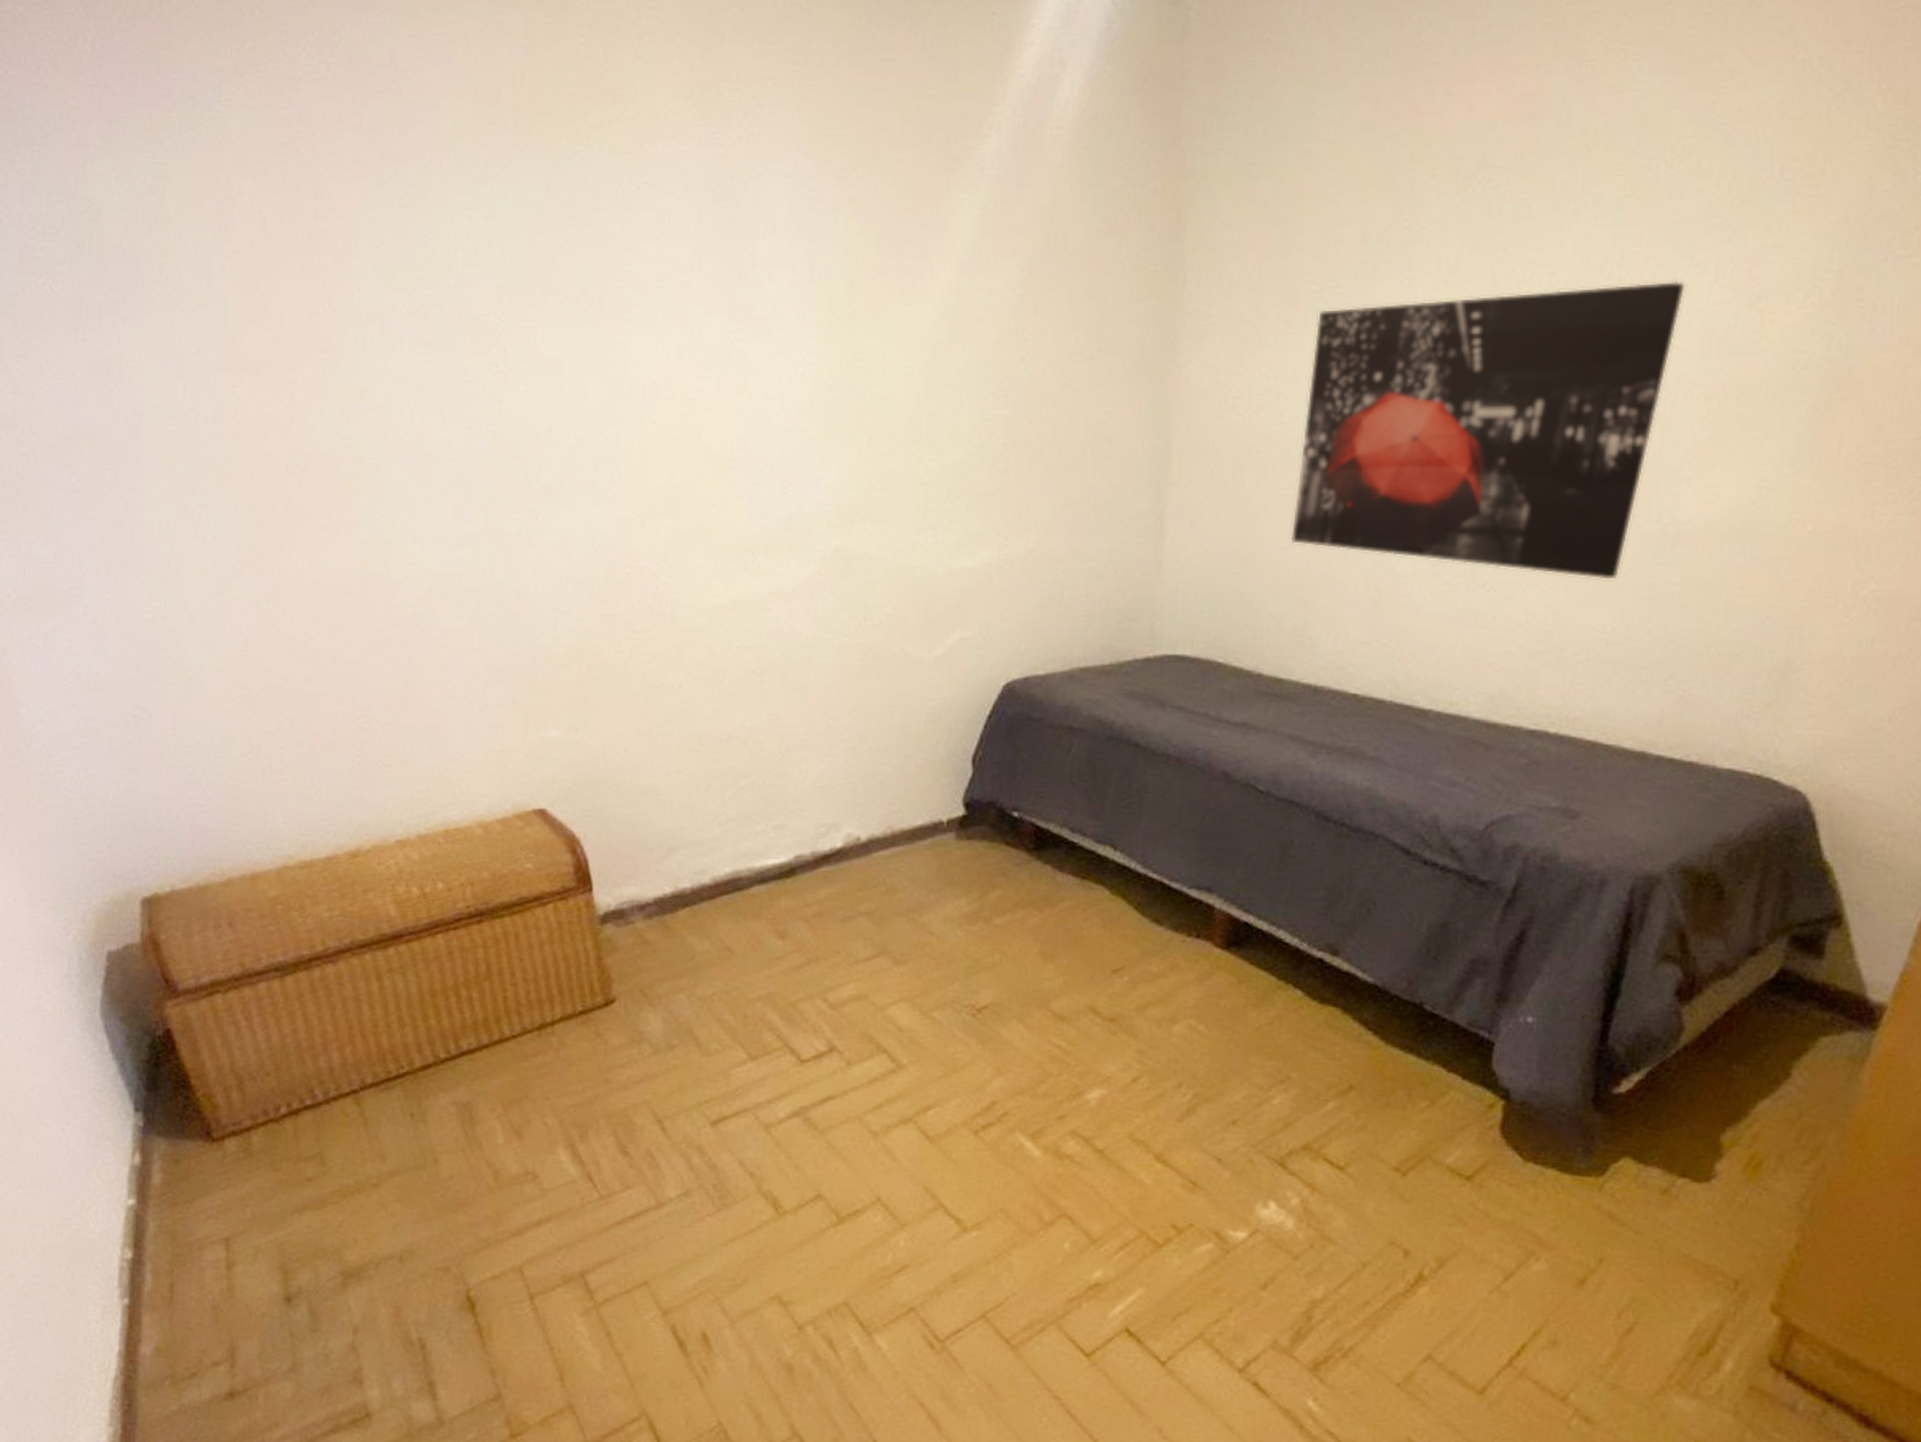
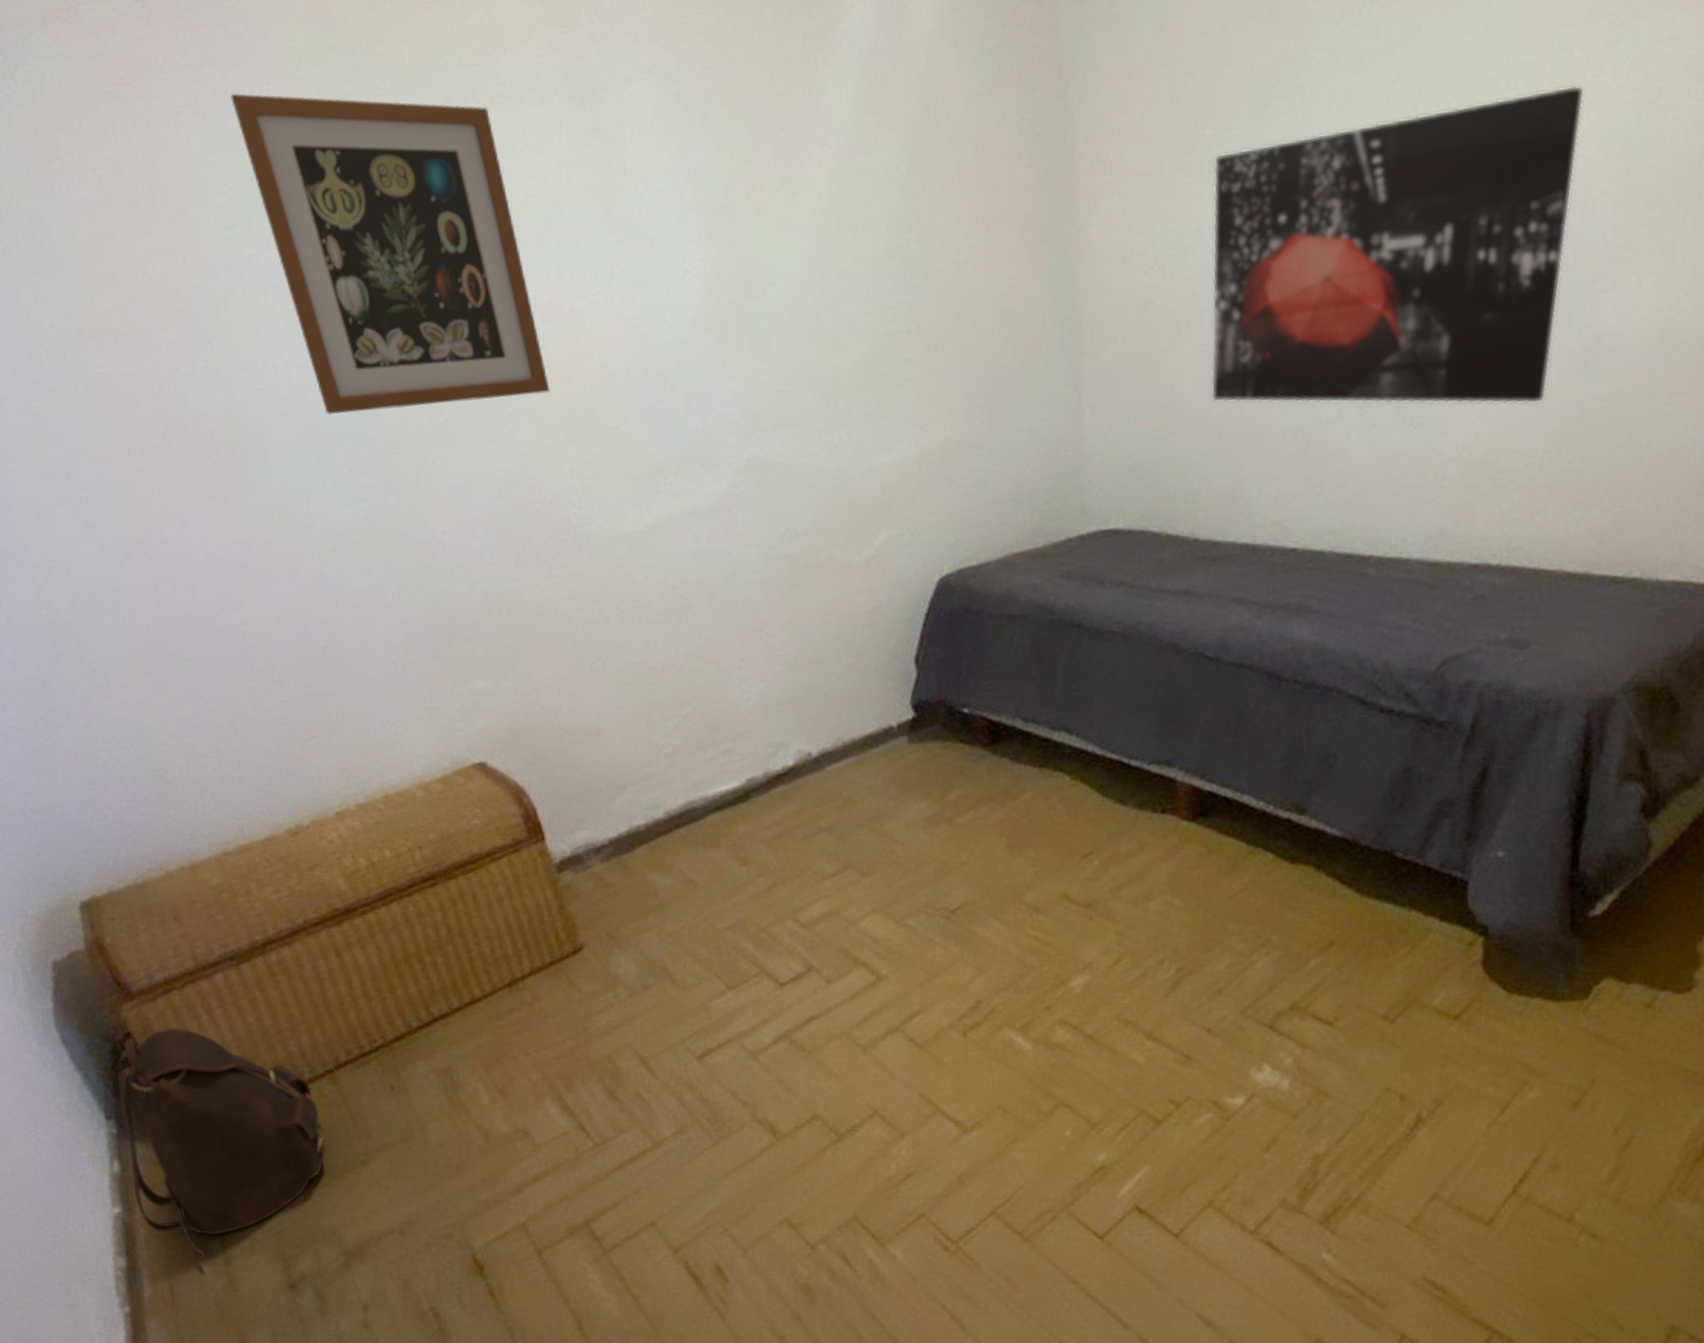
backpack: none [150,1029,342,1261] -> present [117,1027,326,1260]
wall art: none [396,156,656,465] -> present [230,92,551,416]

